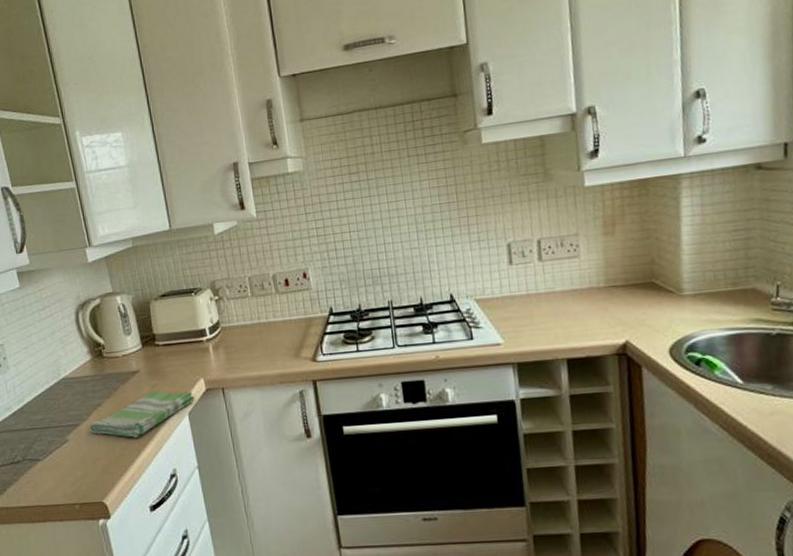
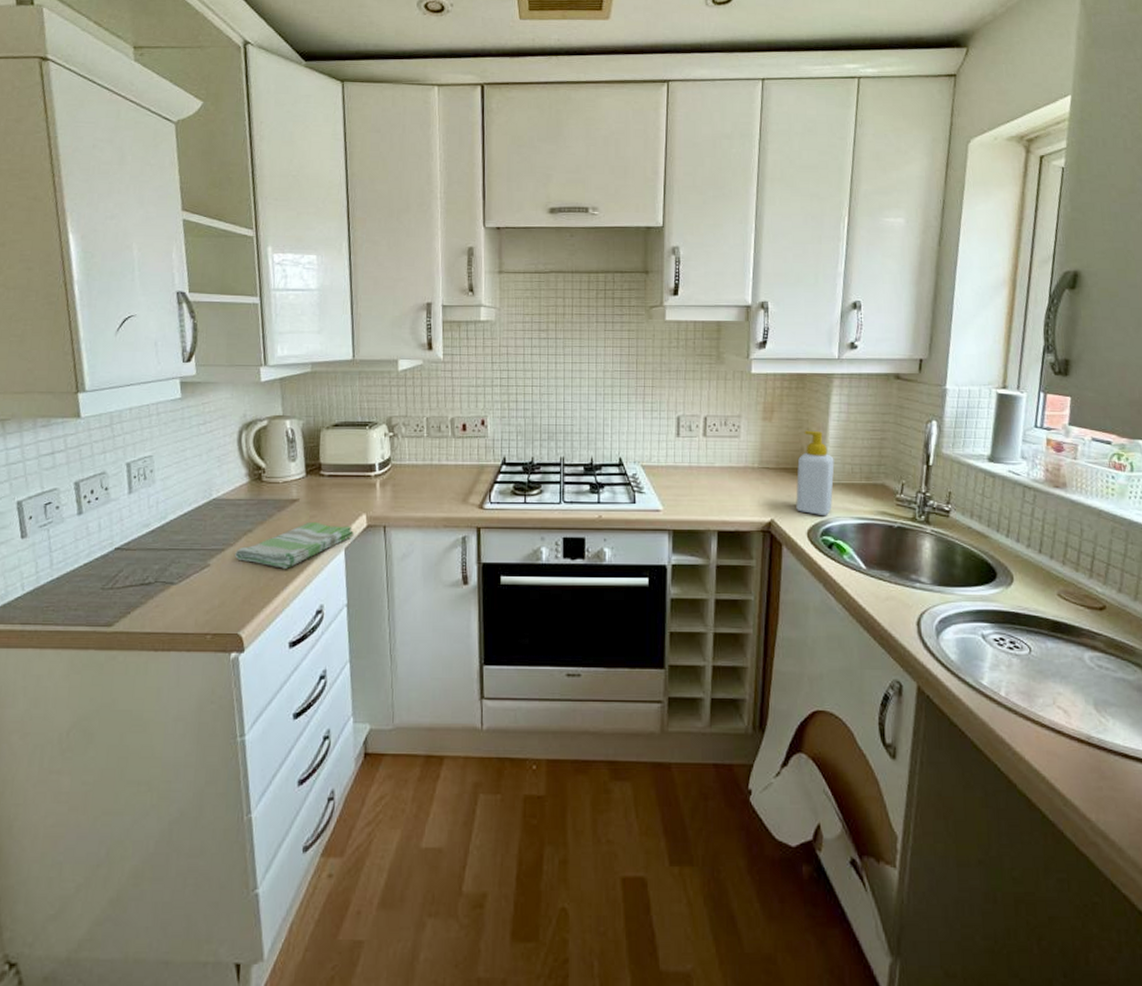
soap bottle: none [649,239,696,331] -> present [796,430,835,515]

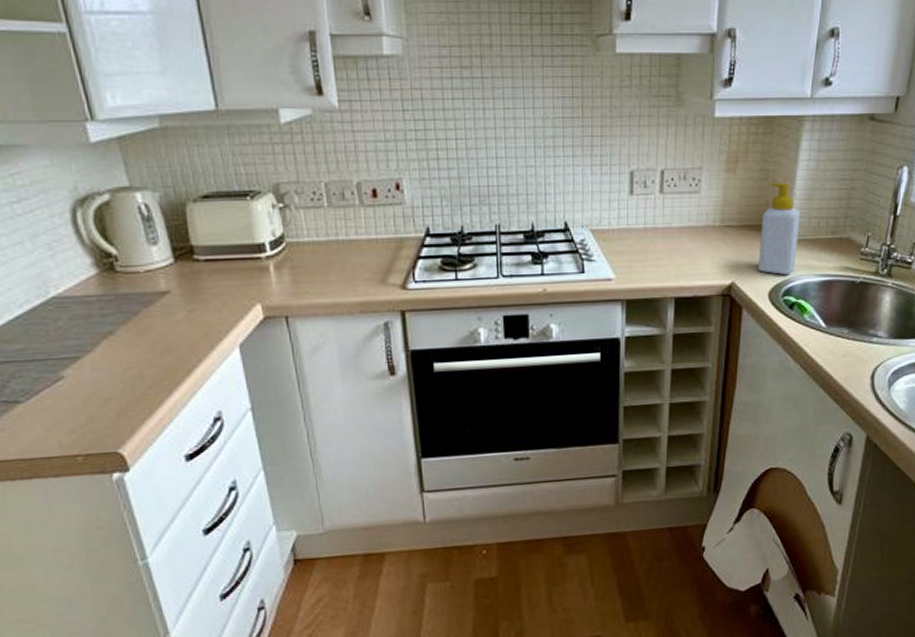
dish towel: present [235,521,354,569] -> none [95,316,248,374]

